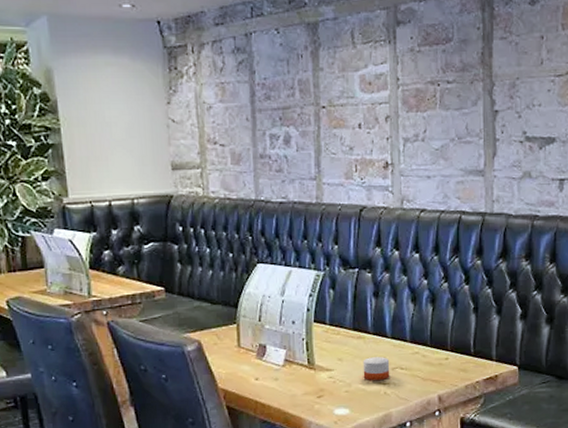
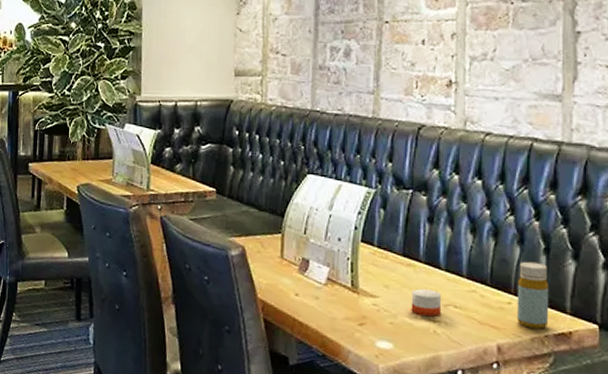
bottle: none [452,320,479,377] -> present [516,261,550,329]

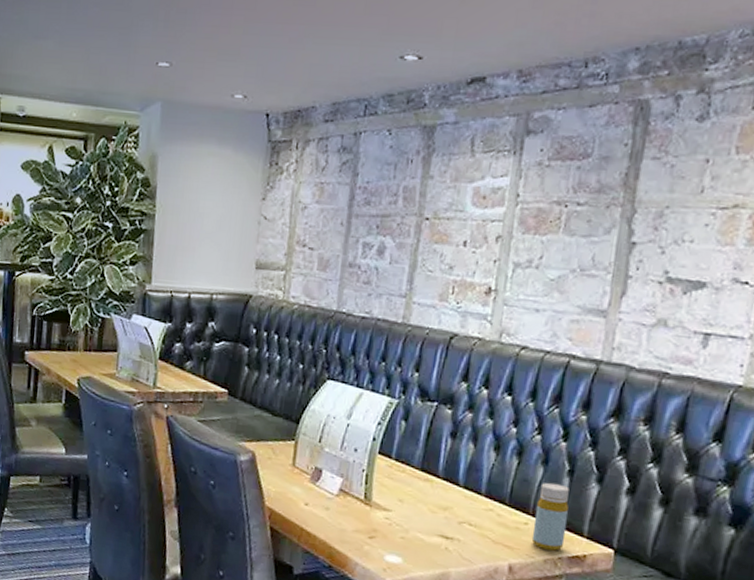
candle: present [411,288,442,317] -> none [424,504,458,534]

